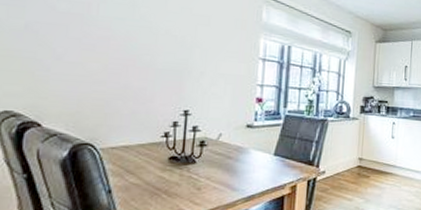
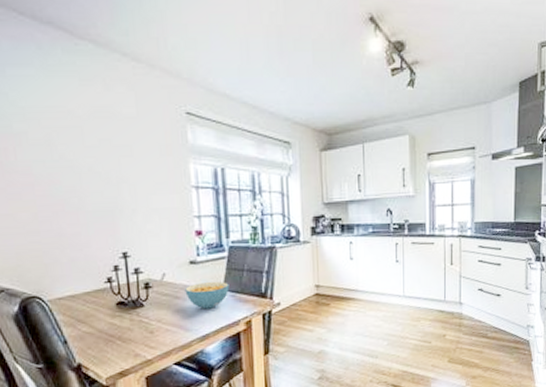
cereal bowl: none [238,145,281,171] -> present [185,281,230,309]

